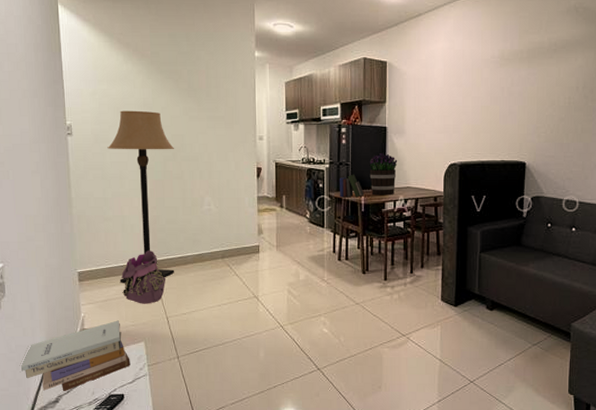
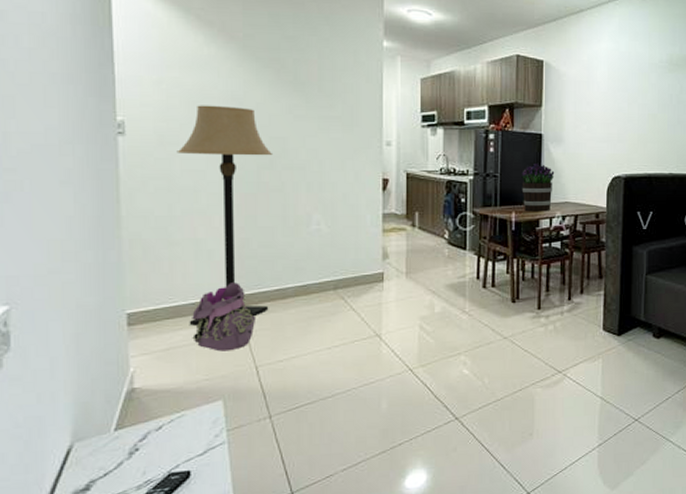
books: present [19,320,131,392] -> none [29,374,201,476]
book: present [340,174,364,198] -> none [486,187,515,215]

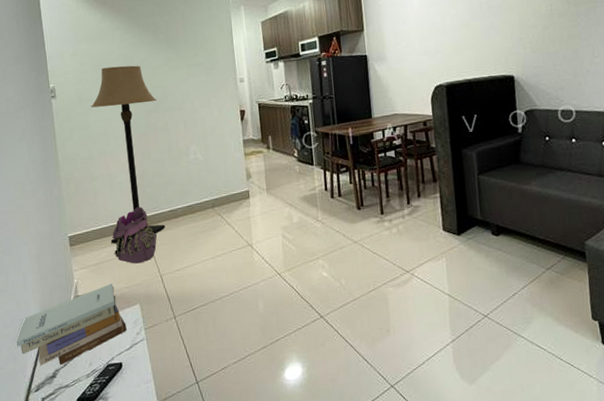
books: none [29,374,201,476] -> present [14,283,127,366]
bouquet: present [521,162,555,212] -> none [353,81,383,126]

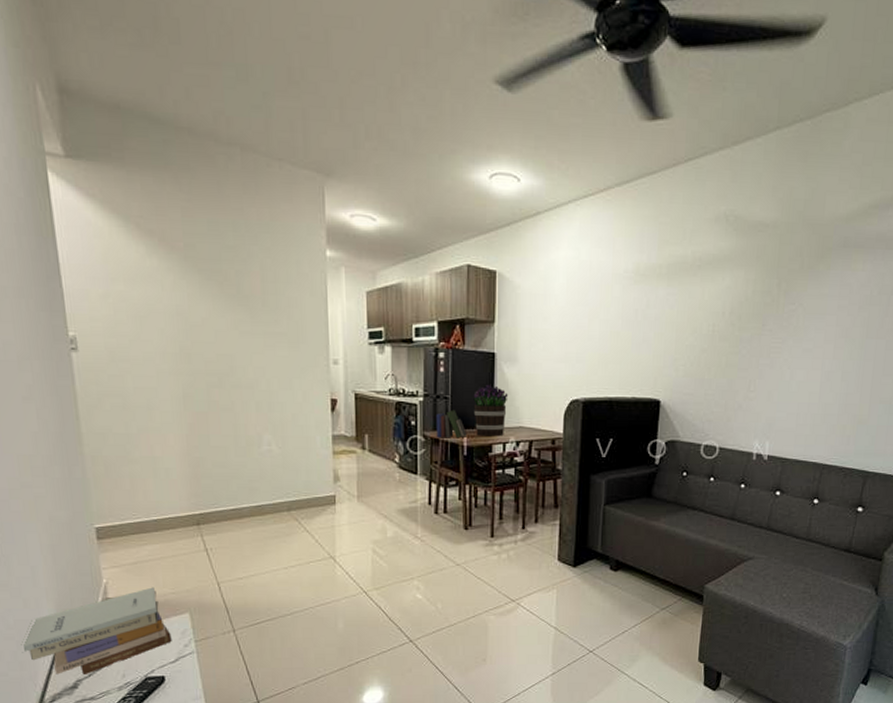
lamp: present [91,65,166,244] -> none [128,320,226,542]
backpack: present [112,207,158,264] -> none [155,501,216,567]
book: none [325,106,351,132] -> present [437,410,466,439]
bouquet: none [353,81,383,126] -> present [473,384,508,437]

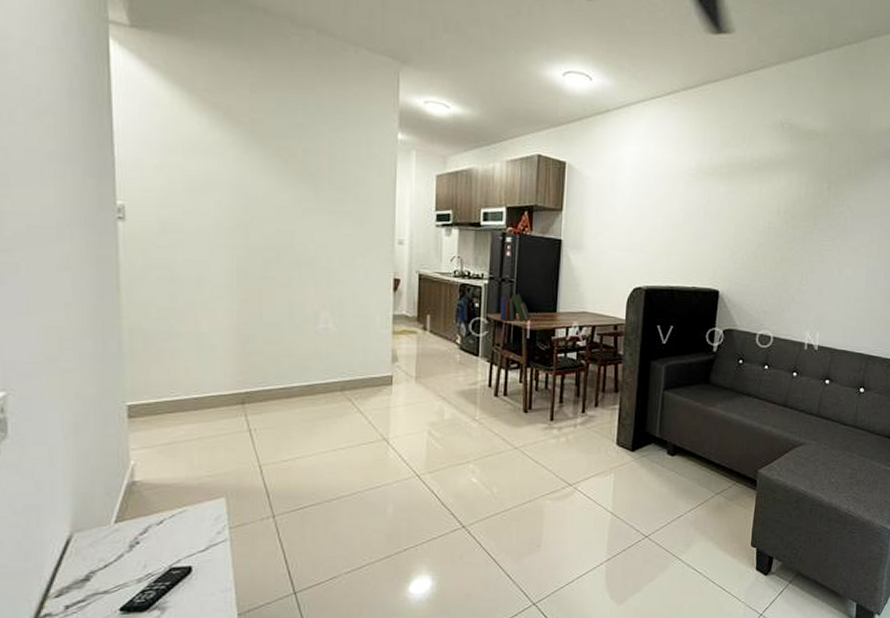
books: present [21,587,172,675] -> none [27,469,203,567]
bouquet: present [473,384,508,437] -> none [538,269,573,321]

